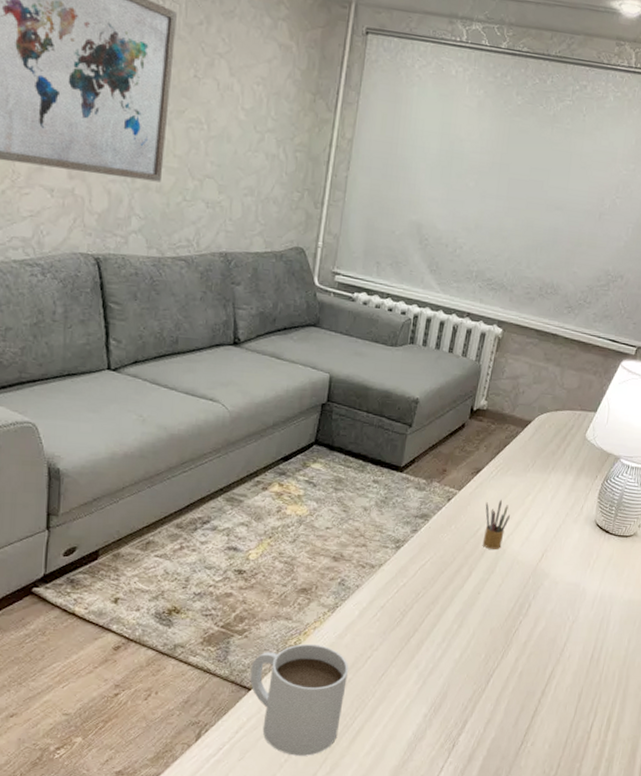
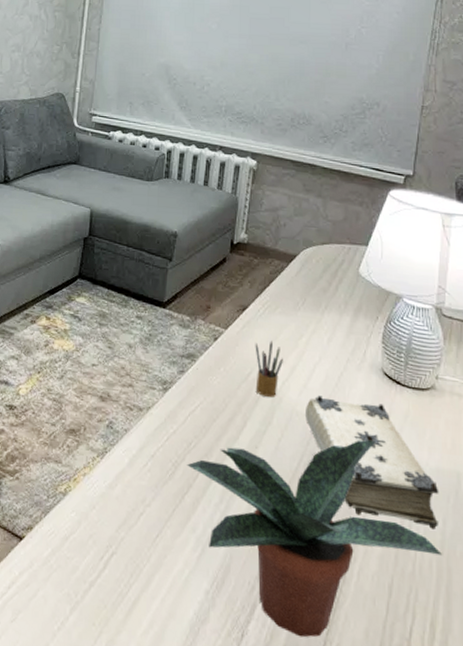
mug: present [250,643,349,756] -> none [21,491,121,626]
potted plant: none [414,581,625,741] -> present [187,439,443,638]
book: none [524,546,629,649] -> present [305,395,439,531]

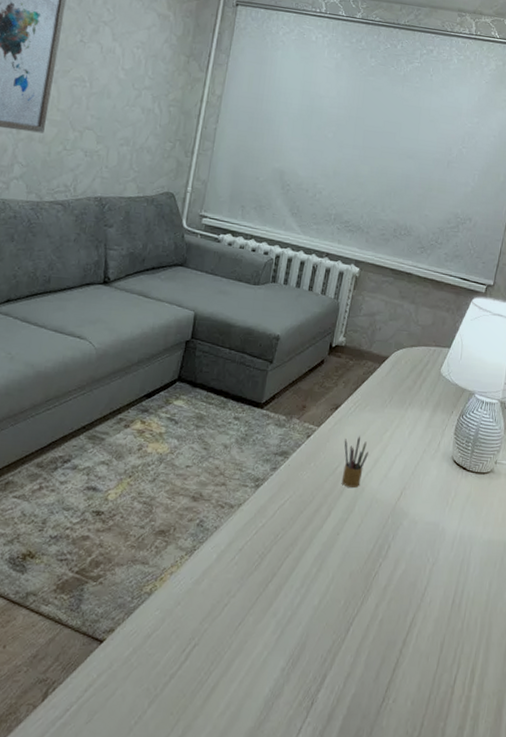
potted plant: present [187,439,443,638] -> none [273,520,487,697]
book: present [305,395,439,531] -> none [383,483,489,593]

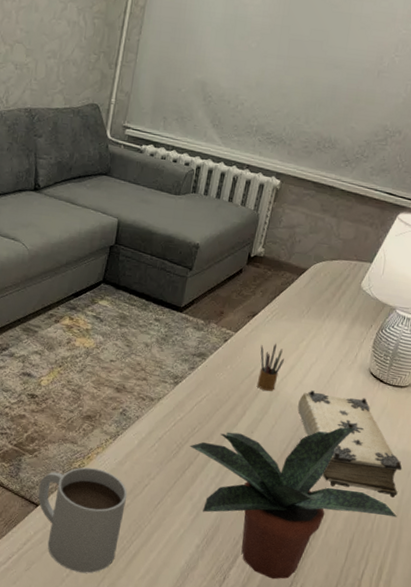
mug: none [102,590,205,717] -> present [38,467,128,573]
potted plant: none [273,520,487,697] -> present [190,427,398,579]
book: none [383,483,489,593] -> present [297,390,403,499]

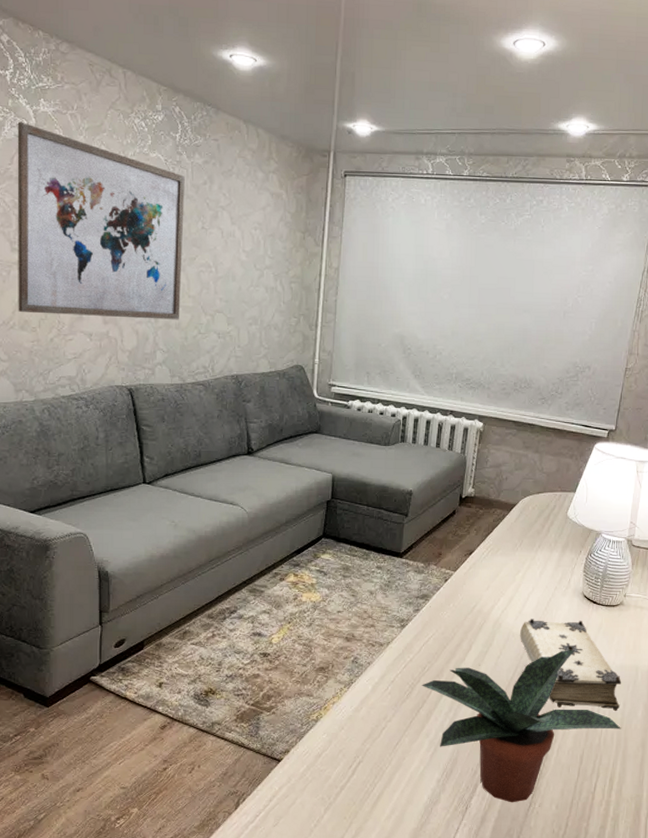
mug: present [38,467,128,573] -> none [279,717,367,821]
pencil box: present [257,343,284,391] -> none [479,578,503,624]

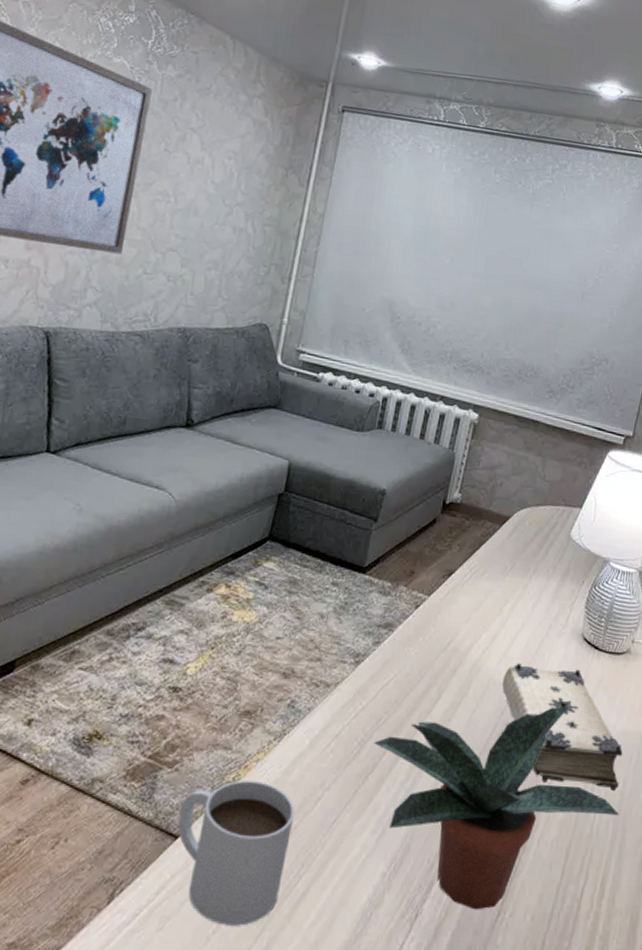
mug: none [279,717,367,821] -> present [177,780,295,926]

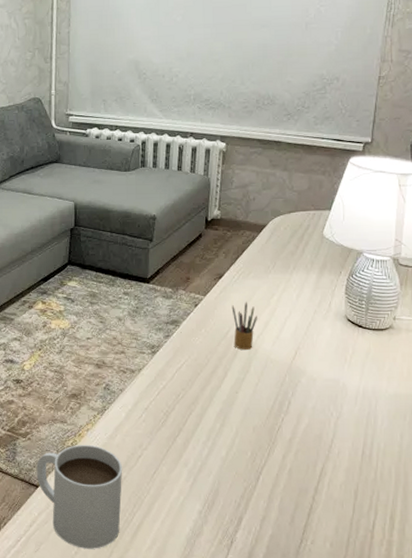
potted plant: present [374,706,620,910] -> none [177,377,401,539]
pencil box: none [454,607,486,667] -> present [231,302,257,350]
book: present [502,663,623,792] -> none [279,344,397,444]

